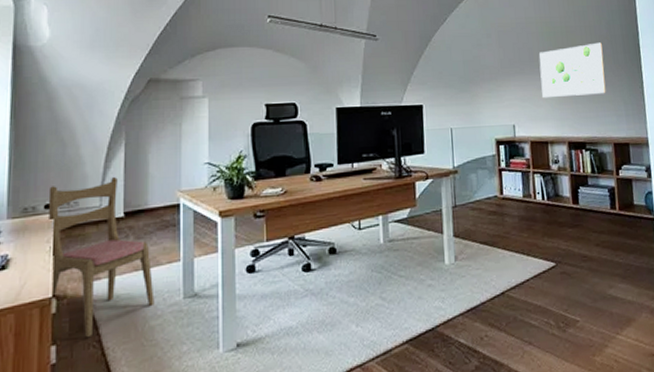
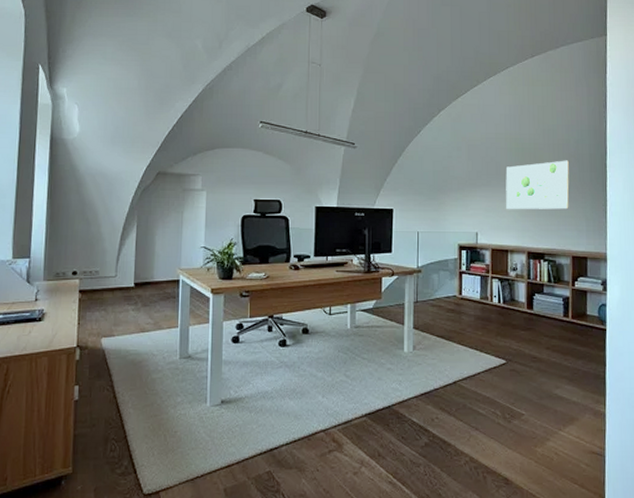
dining chair: present [48,177,155,338] -> none [75,253,156,383]

